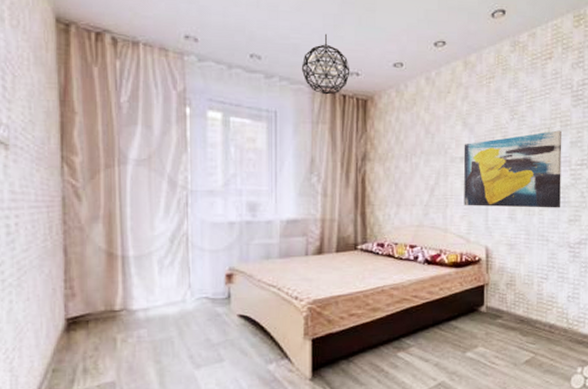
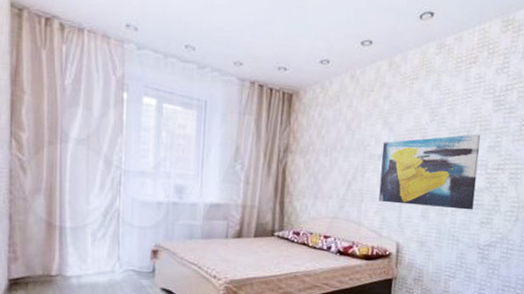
pendant light: present [301,33,350,95] -> none [232,28,279,88]

